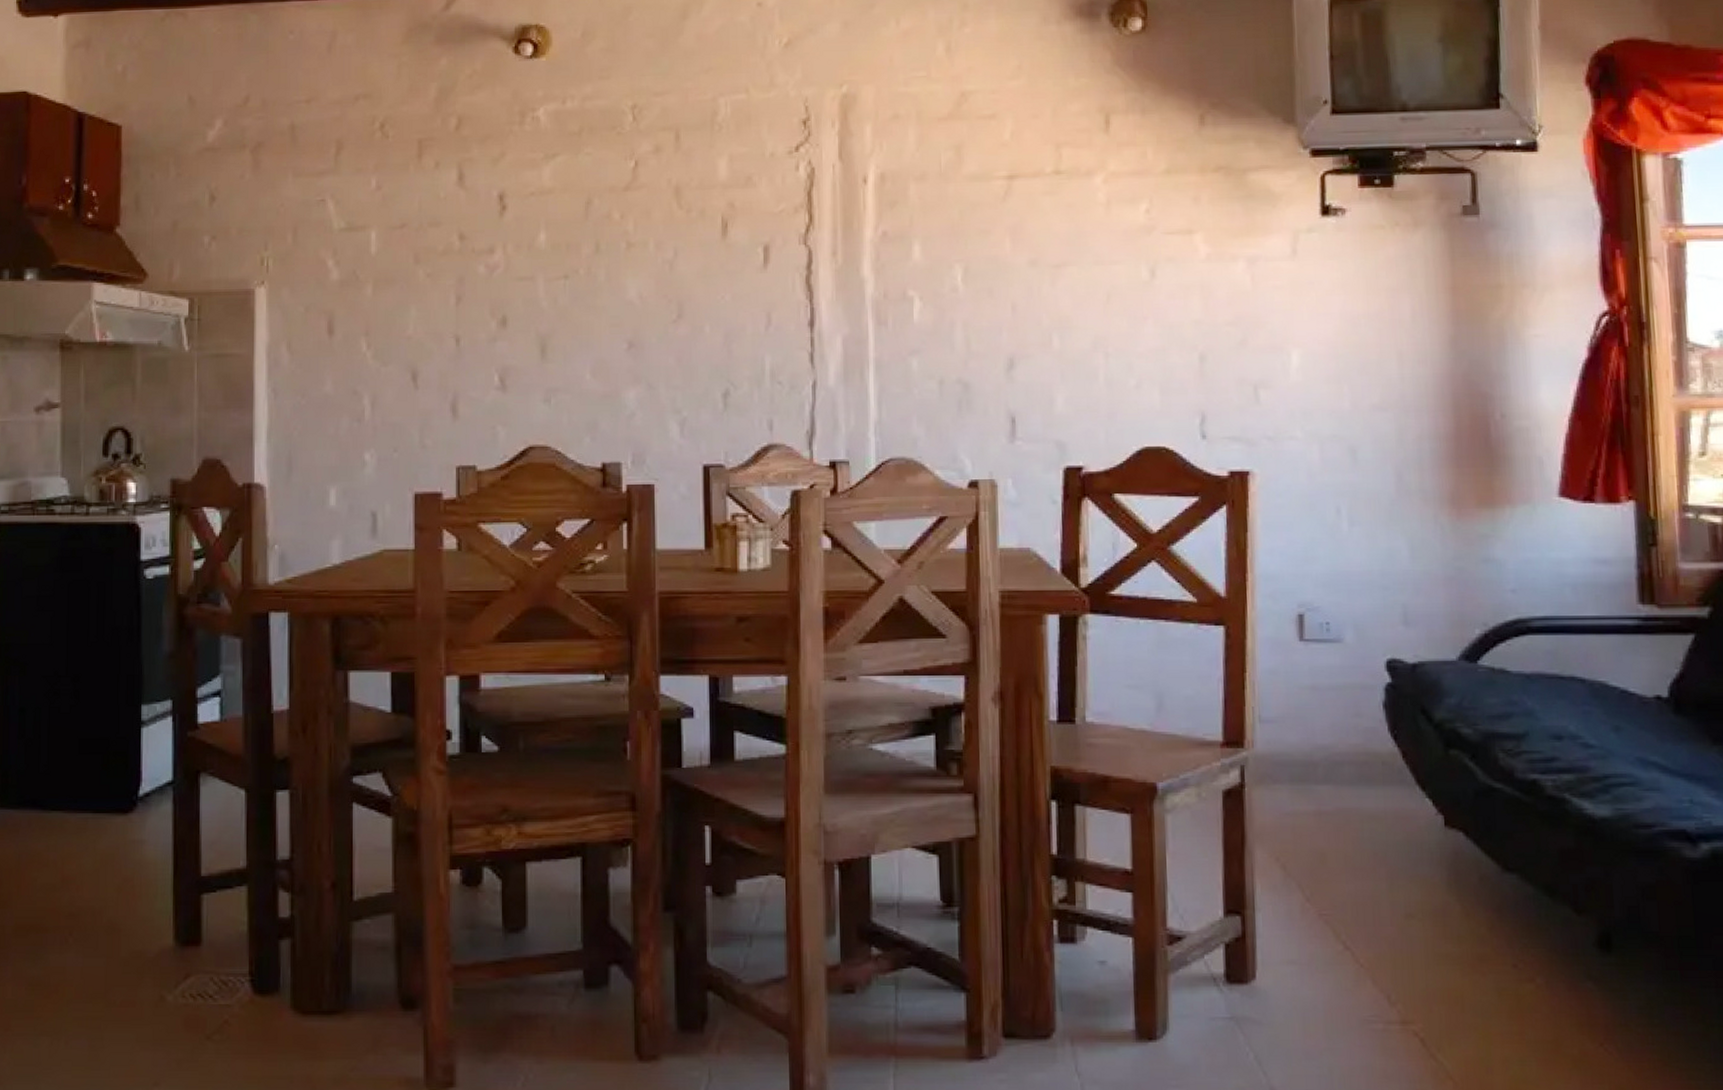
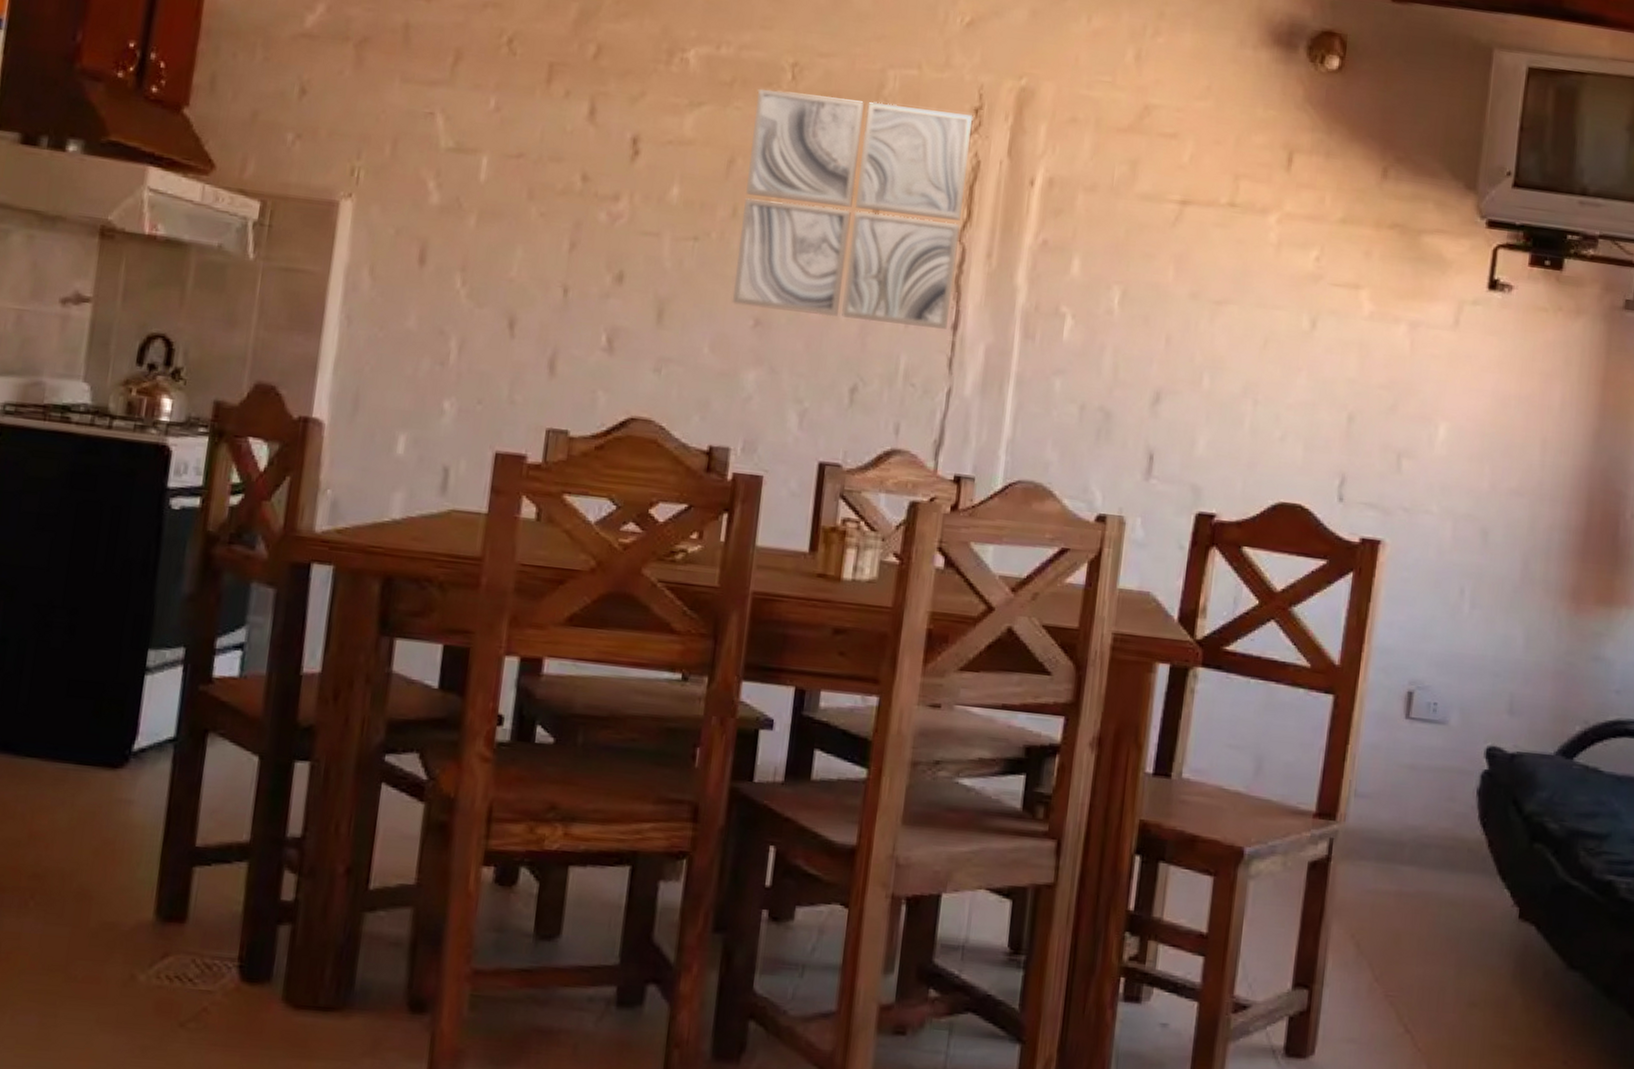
wall art: none [603,127,805,331] -> present [732,88,975,329]

